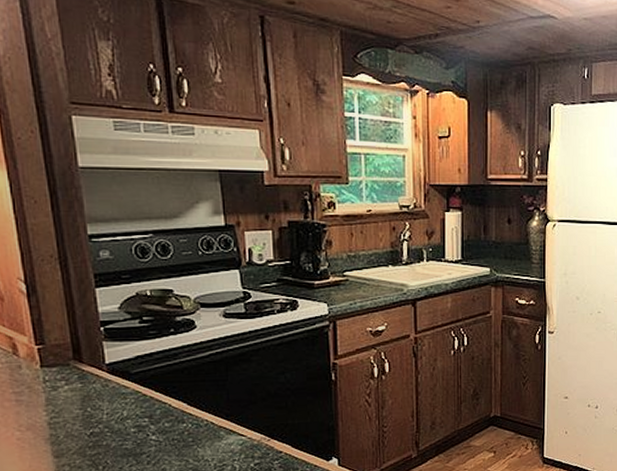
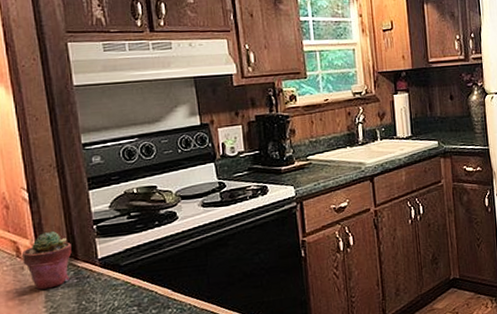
potted succulent: none [18,329,76,392] -> present [21,230,72,290]

